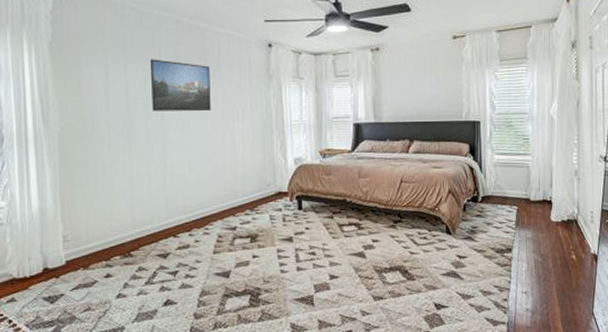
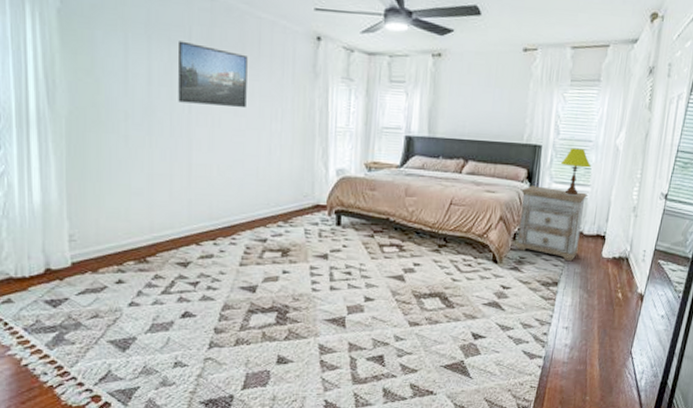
nightstand: none [466,158,529,228] -> present [516,185,587,262]
table lamp: none [499,121,529,165] -> present [560,148,591,196]

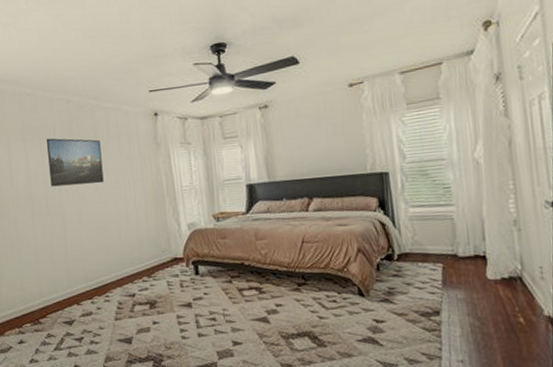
nightstand: present [516,185,587,262] -> none [376,212,456,288]
table lamp: present [560,148,591,196] -> none [413,168,450,218]

